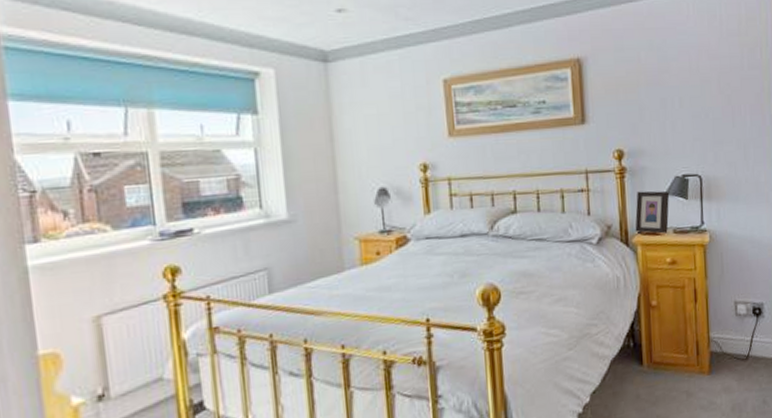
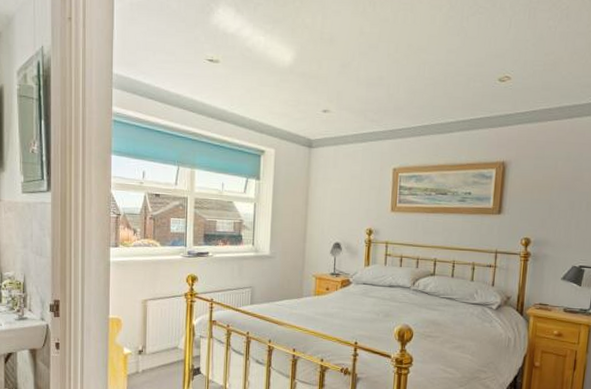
picture frame: present [635,190,670,234] -> none [530,273,566,311]

